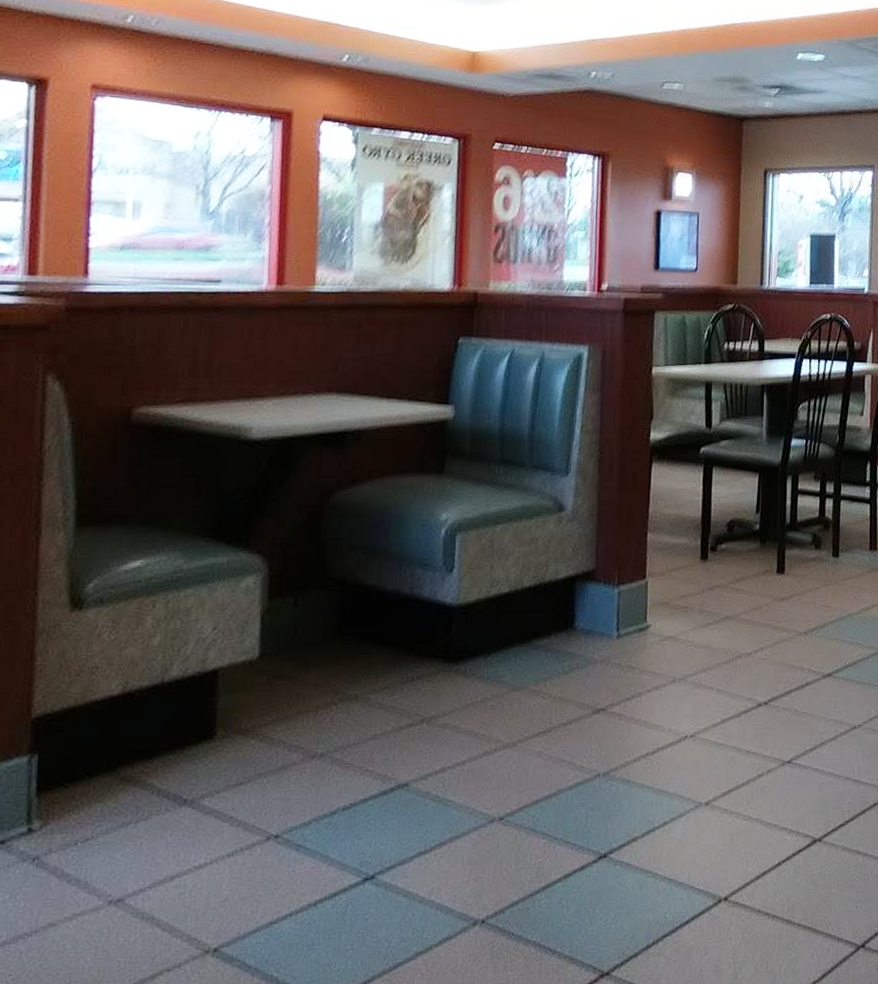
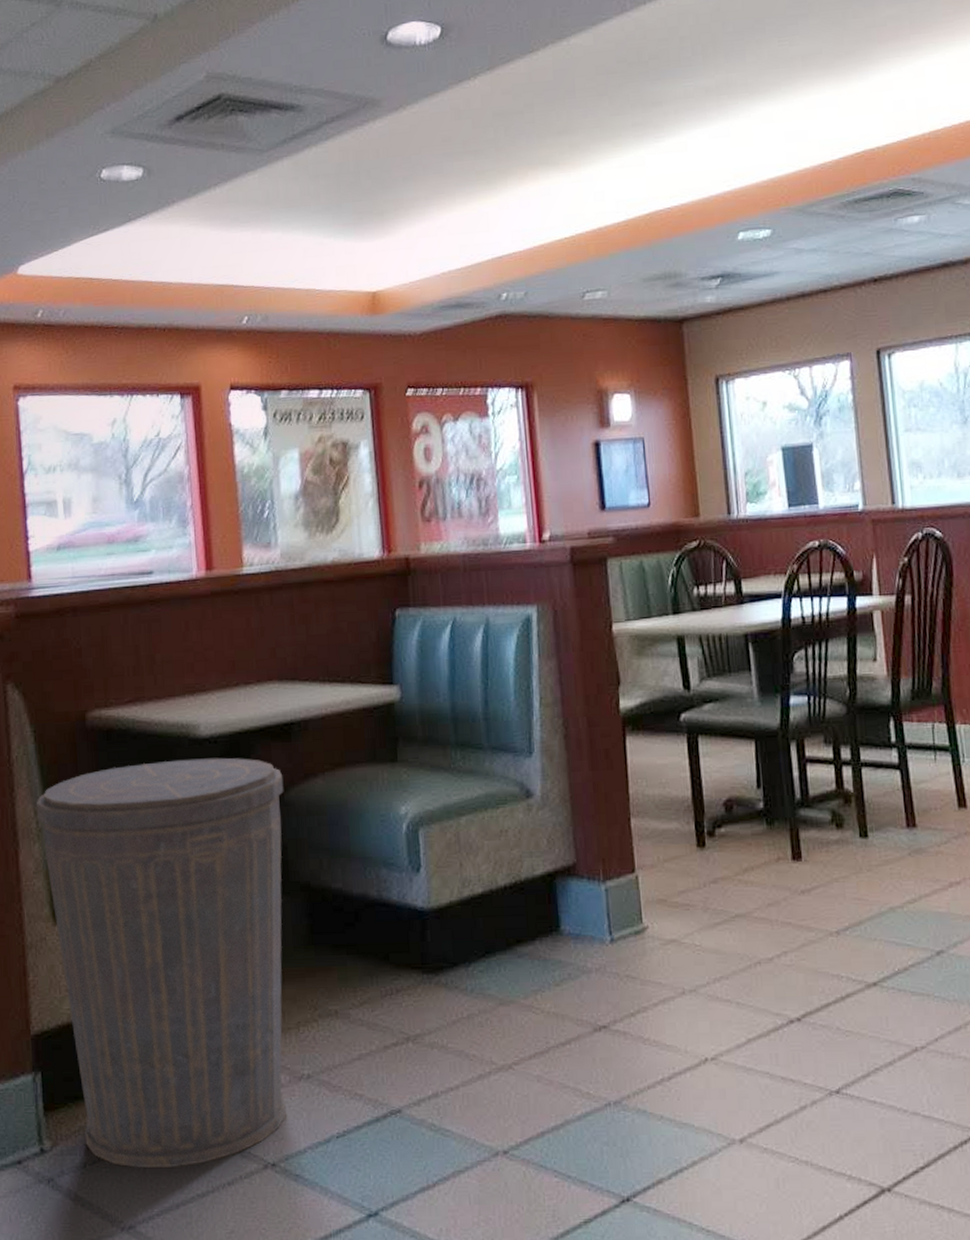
trash can: none [65,459,331,844] -> present [36,757,286,1168]

